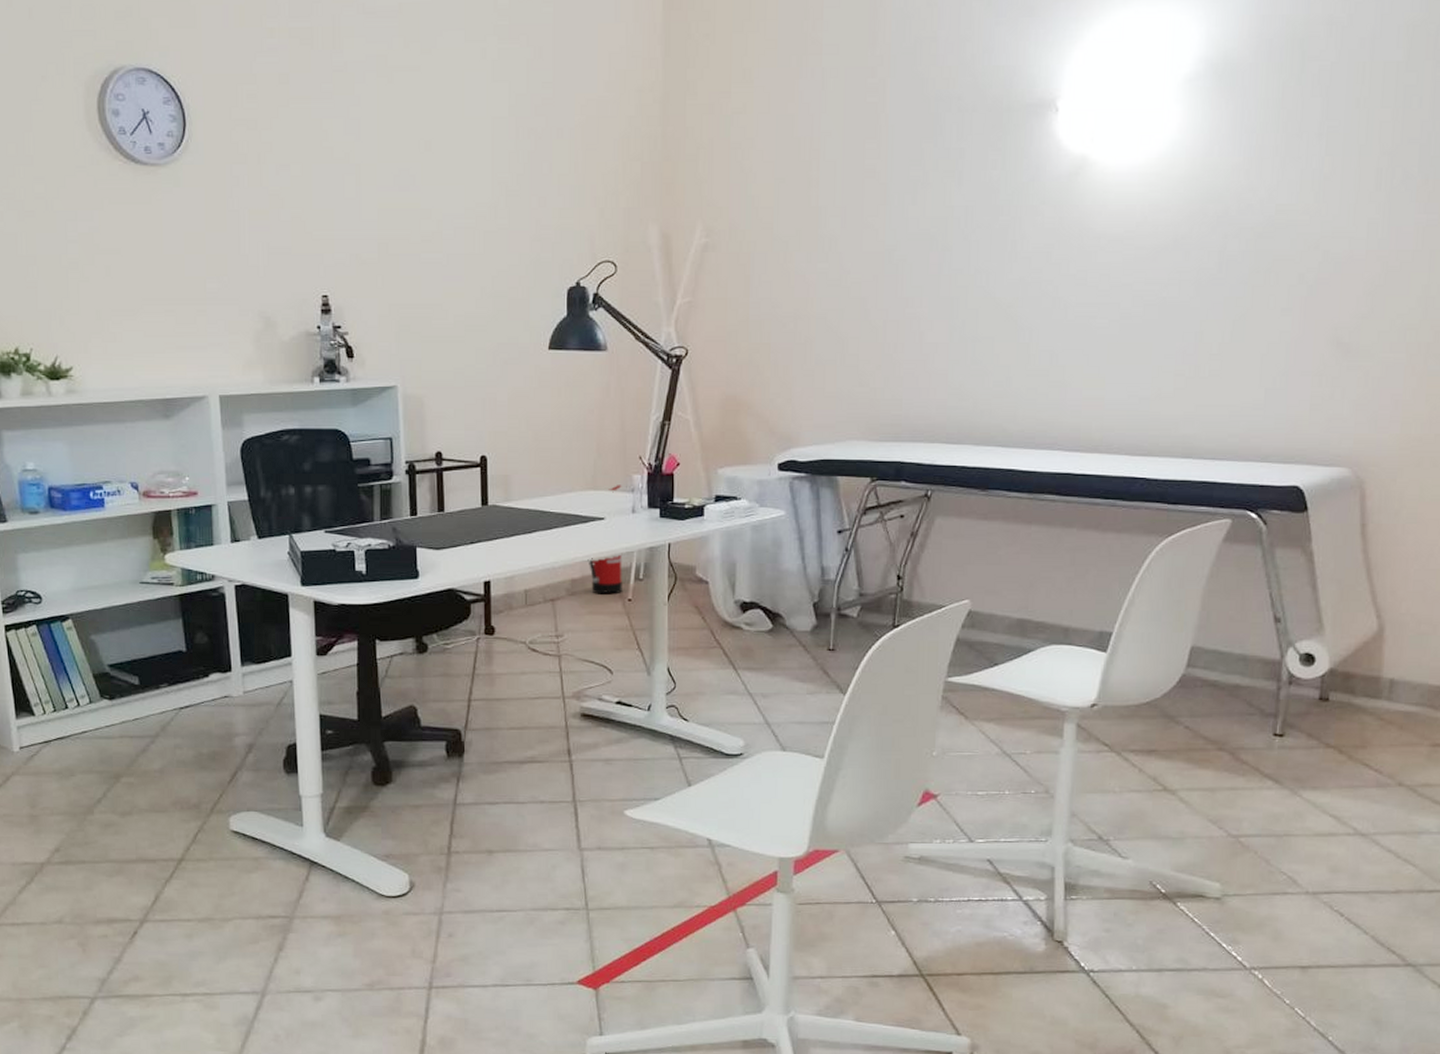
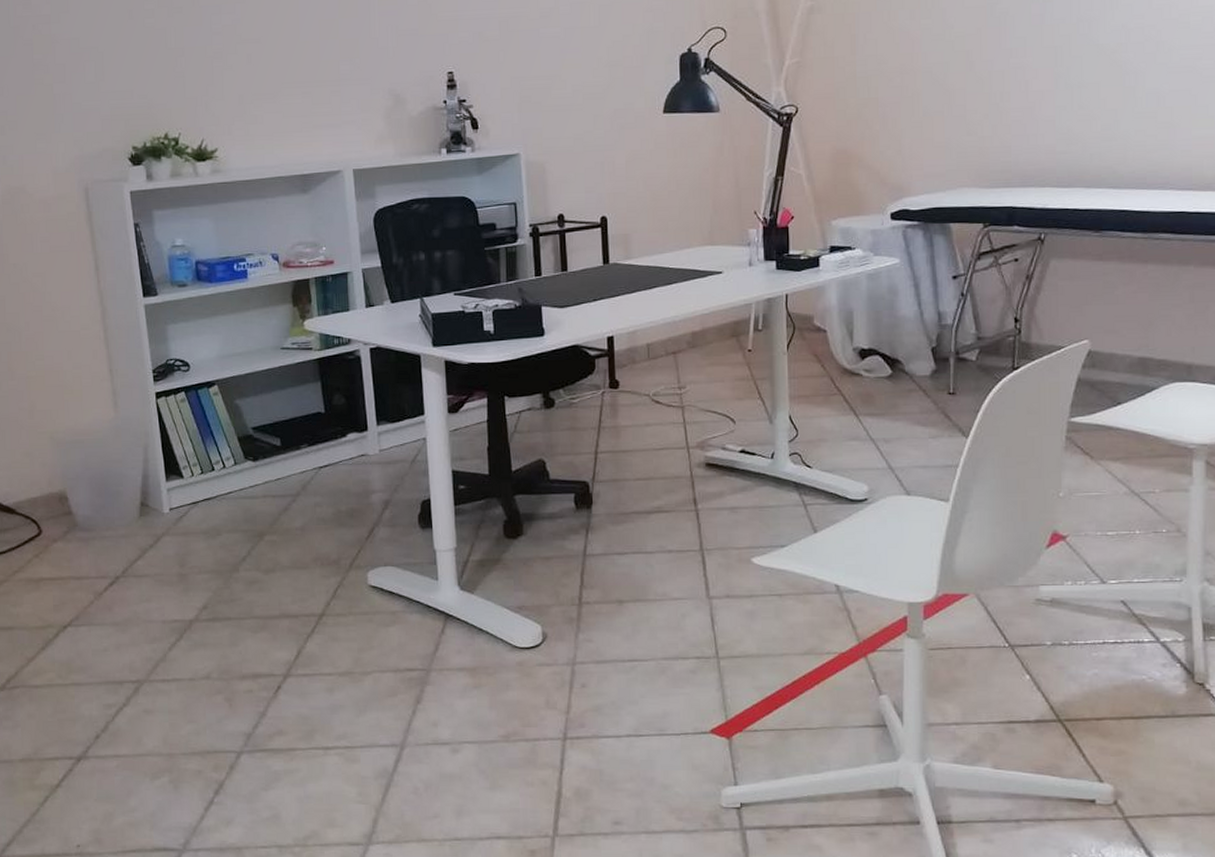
fire extinguisher: present [587,485,623,594] -> none [707,239,742,346]

